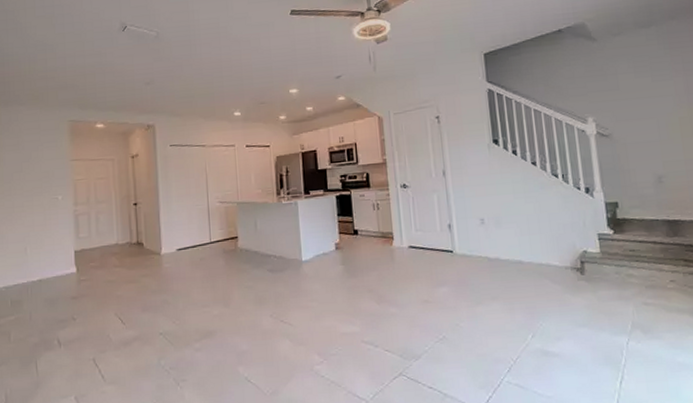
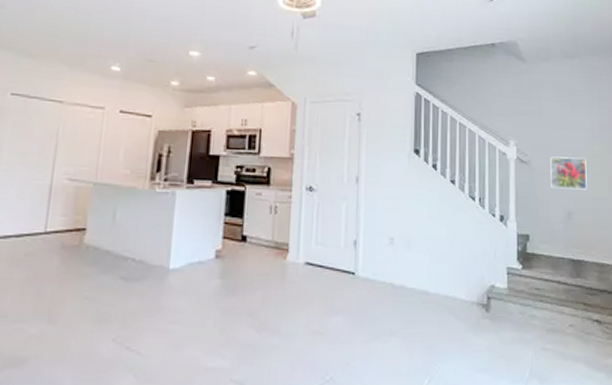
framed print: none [633,123,677,156] -> present [550,156,587,190]

